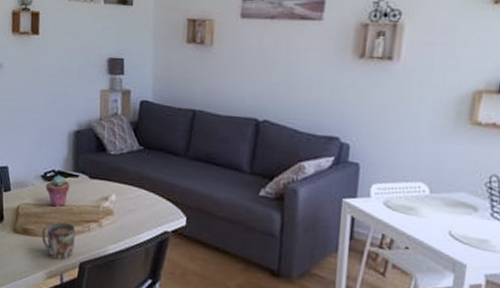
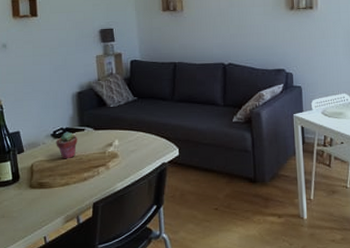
mug: present [41,222,76,261] -> none [56,171,87,206]

